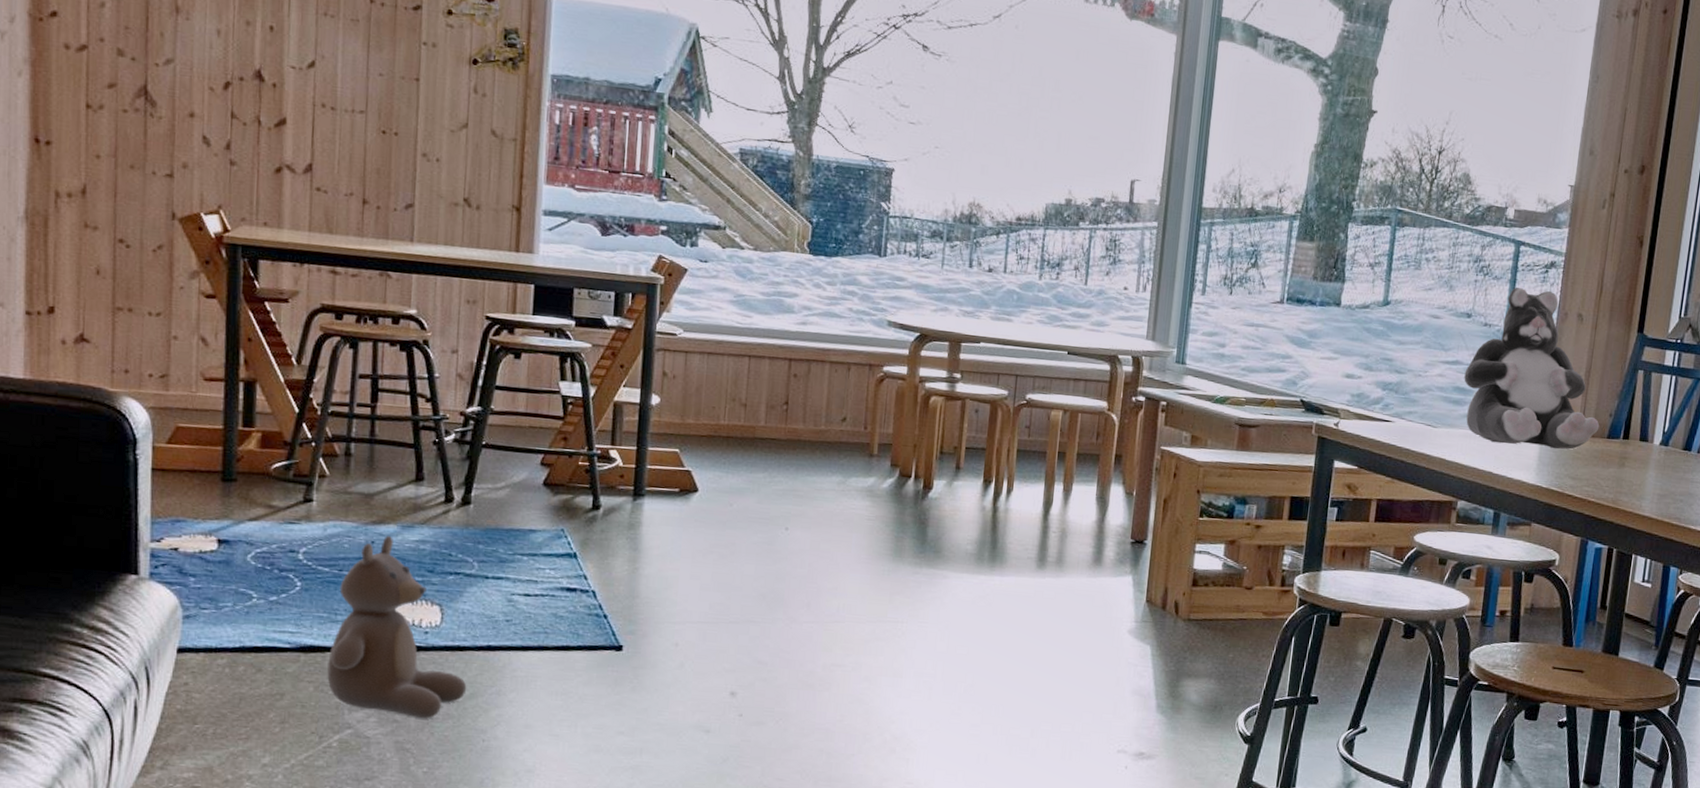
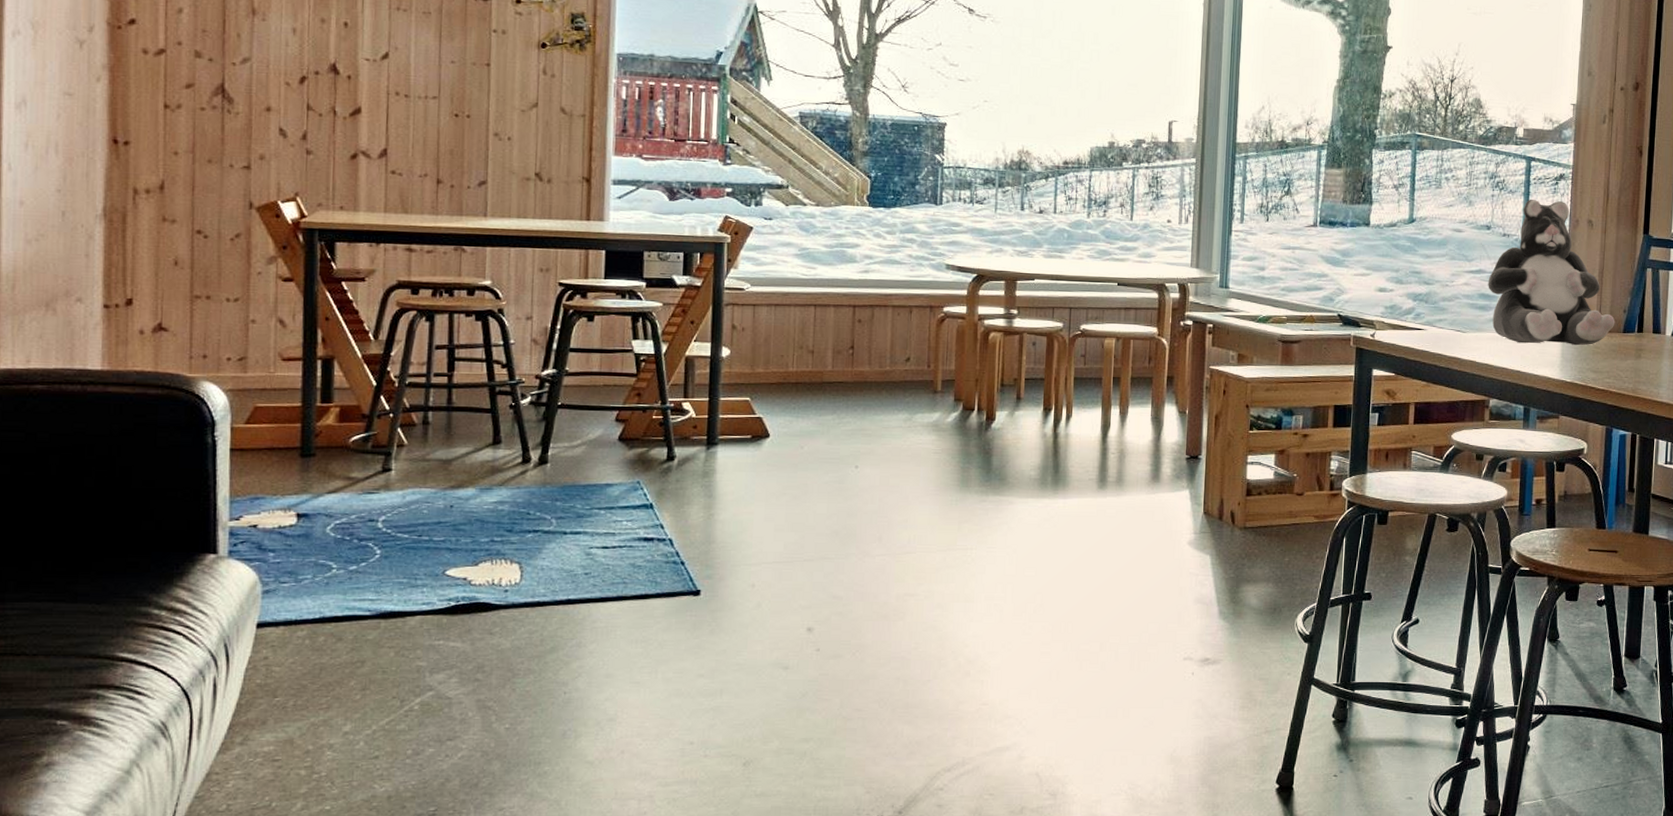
teddy bear: present [327,536,467,719] -> none [408,499,548,676]

